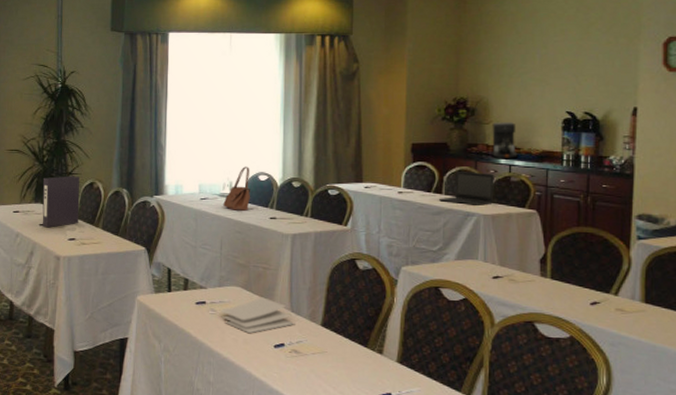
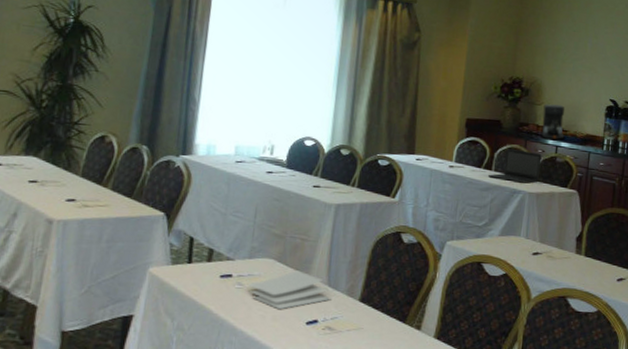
binder: present [42,175,80,228] -> none [32,126,88,186]
handbag: present [223,167,250,211] -> none [261,130,295,177]

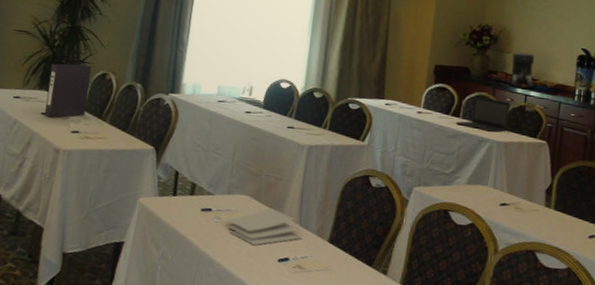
binder: none [32,126,88,186] -> present [44,63,92,118]

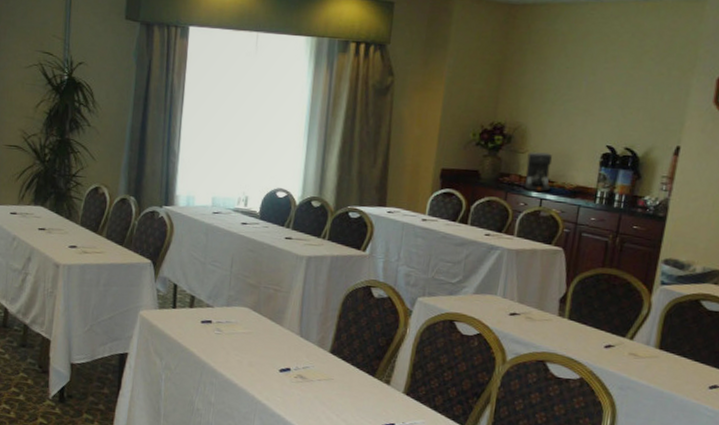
binder: present [44,63,92,118] -> none [41,178,84,233]
papers: present [225,208,302,246] -> none [225,319,303,357]
laptop: present [455,95,511,133] -> none [463,200,524,240]

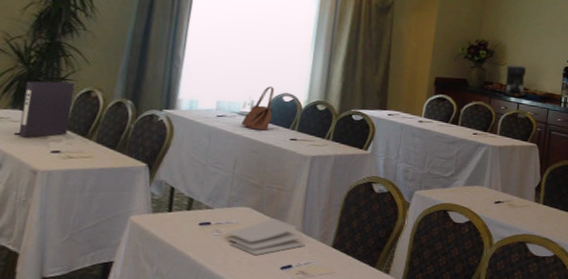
binder: none [41,178,84,233] -> present [18,81,75,138]
papers: none [225,319,303,357] -> present [224,218,305,256]
handbag: none [237,181,268,229] -> present [241,86,274,131]

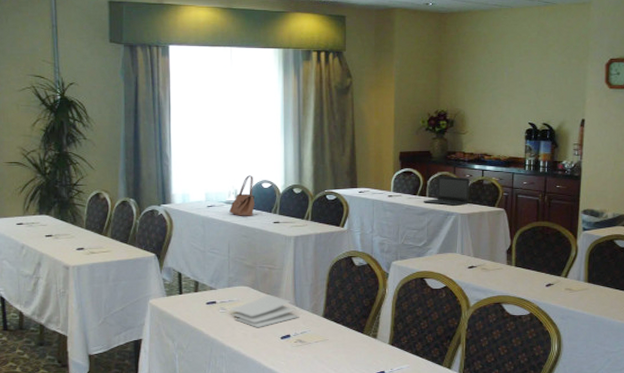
binder: present [18,81,75,138] -> none [47,187,87,239]
laptop: none [454,104,505,138] -> present [423,175,470,207]
coffee maker: present [504,64,526,98] -> none [468,132,489,165]

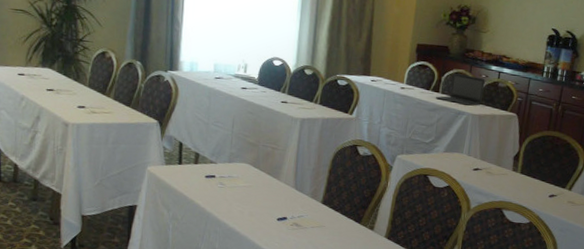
handbag: present [229,175,254,216] -> none [237,50,265,93]
papers: present [229,294,299,328] -> none [227,174,298,207]

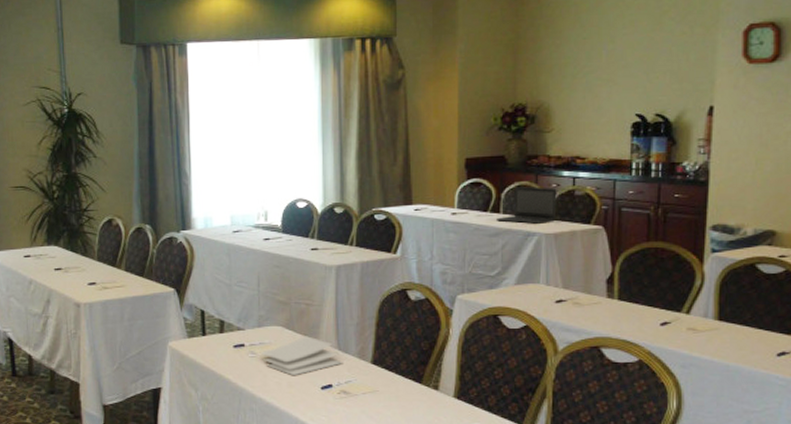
papers: none [227,174,298,207] -> present [259,336,343,376]

